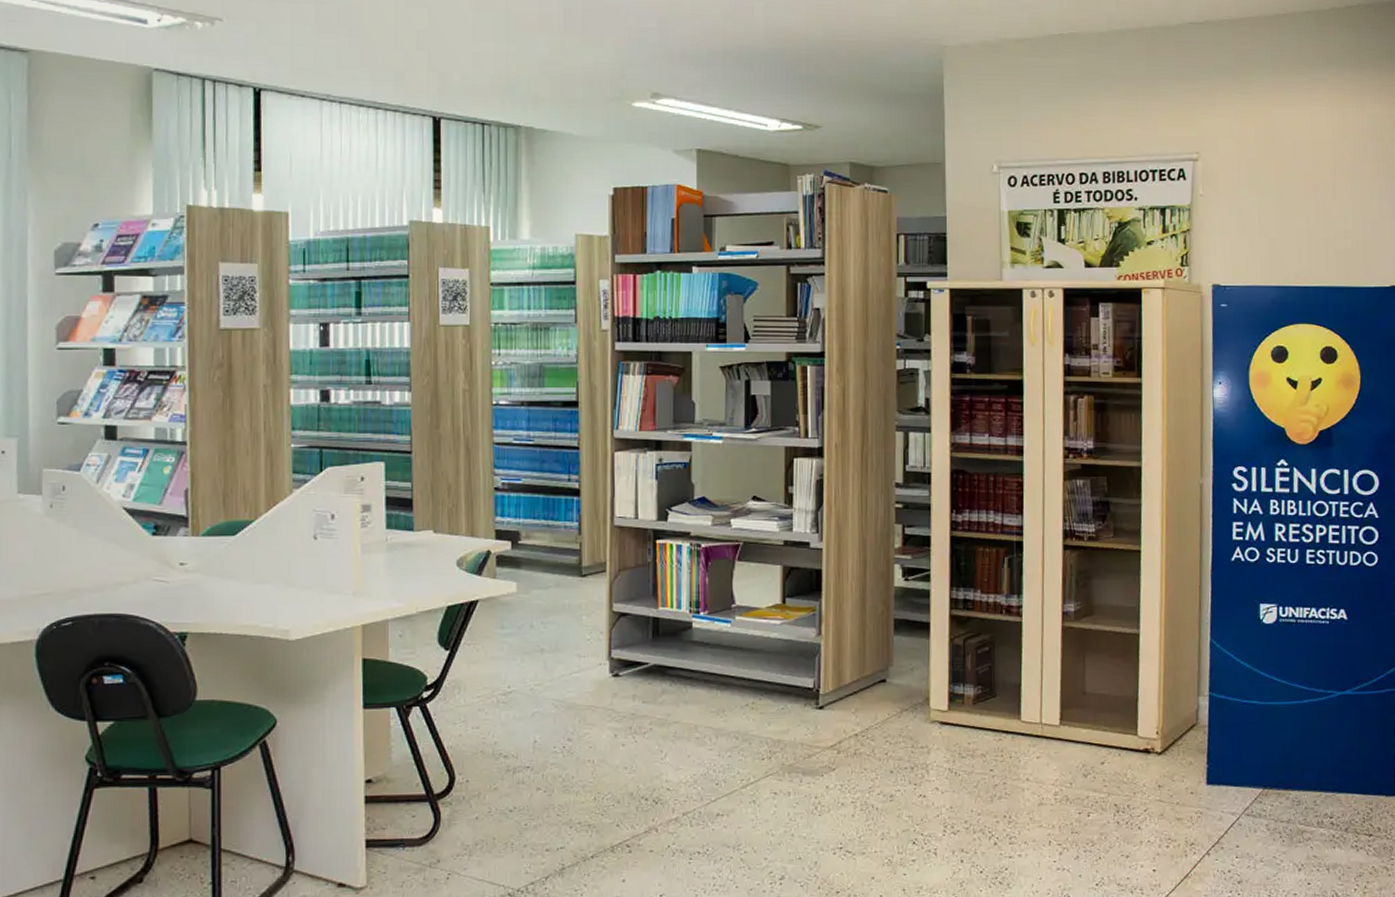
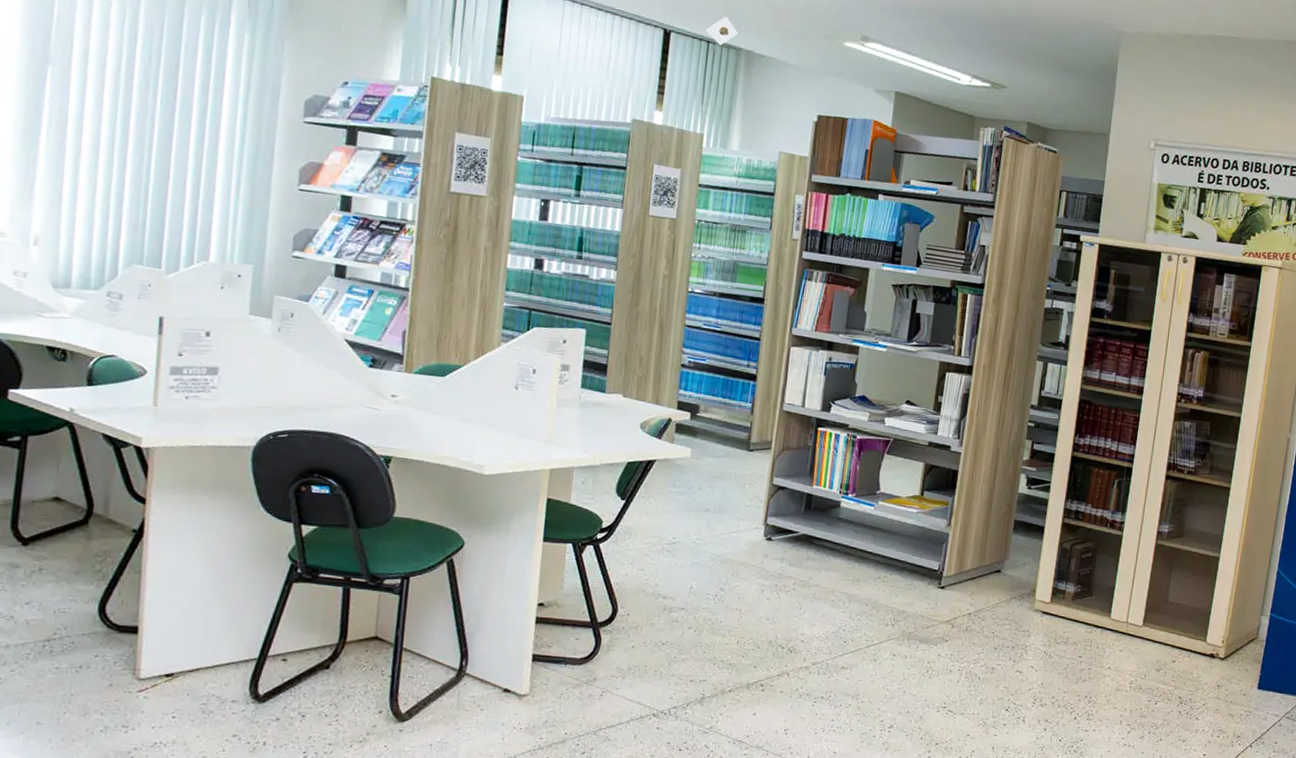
recessed light: none [479,93,515,126] -> present [706,16,739,46]

